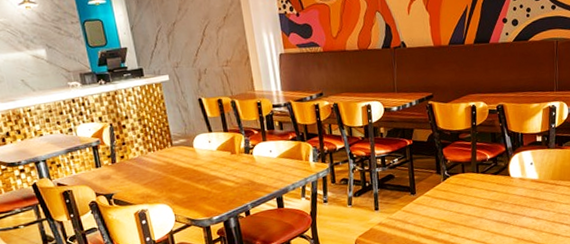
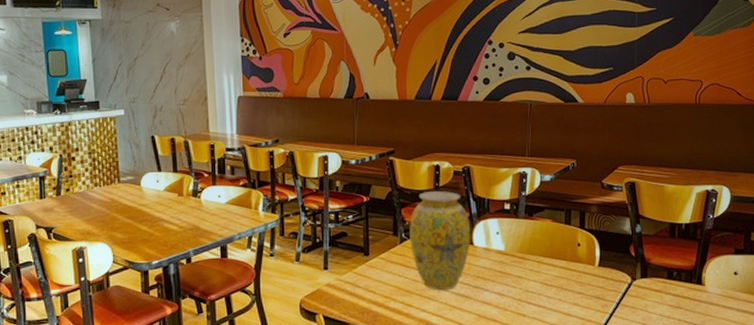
vase: none [451,129,508,220] -> present [409,191,471,290]

